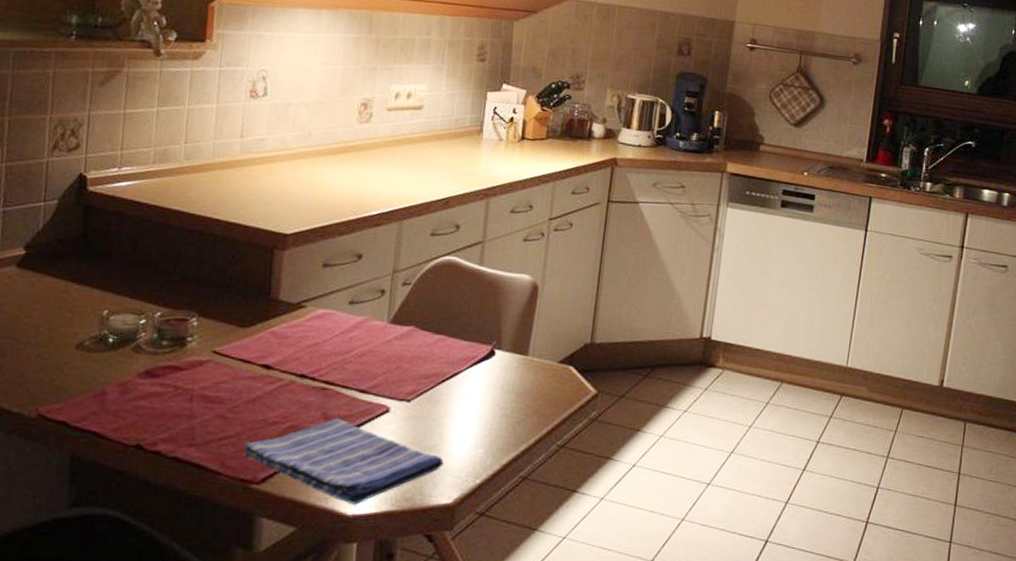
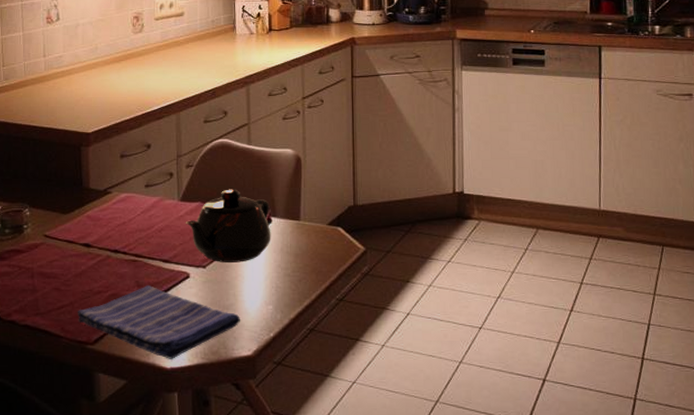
teapot: none [392,314,495,398] -> present [185,189,271,262]

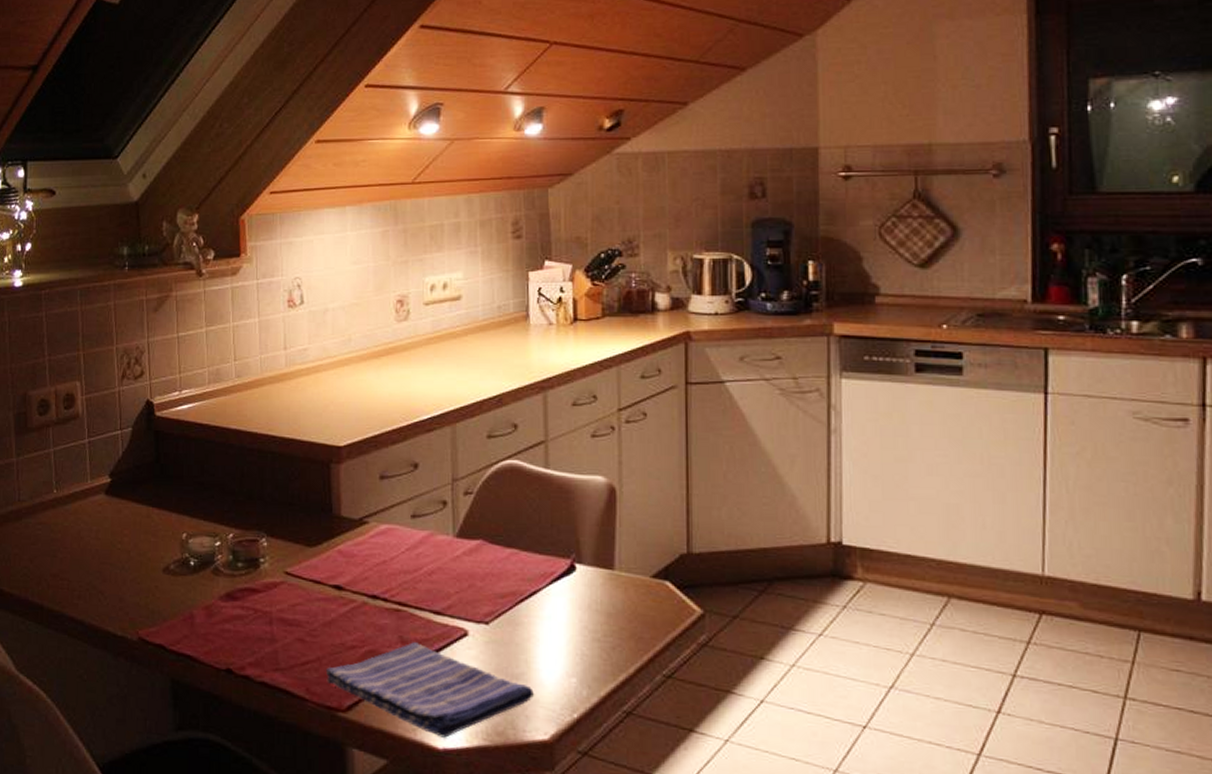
teapot: present [185,189,271,262] -> none [462,524,575,620]

